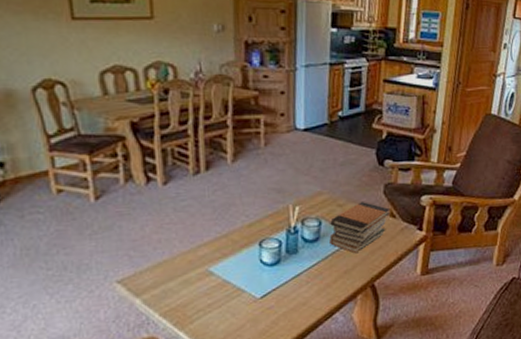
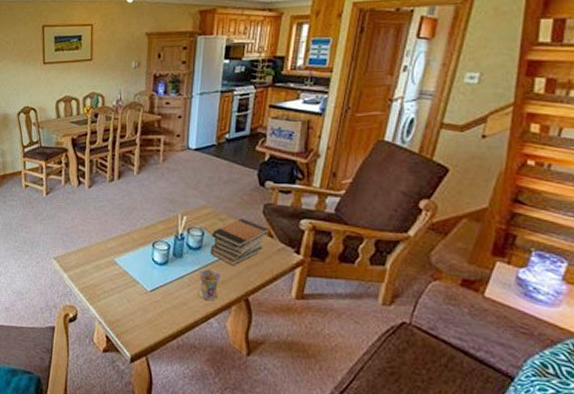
mug: none [319,260,343,295] -> present [199,269,221,301]

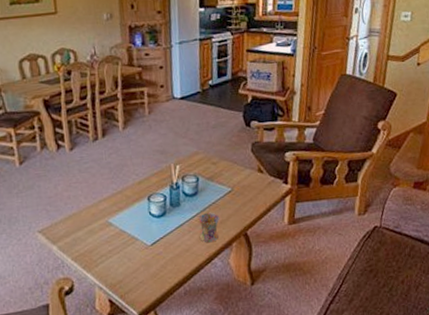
book stack: present [210,219,267,267] -> none [206,159,258,206]

